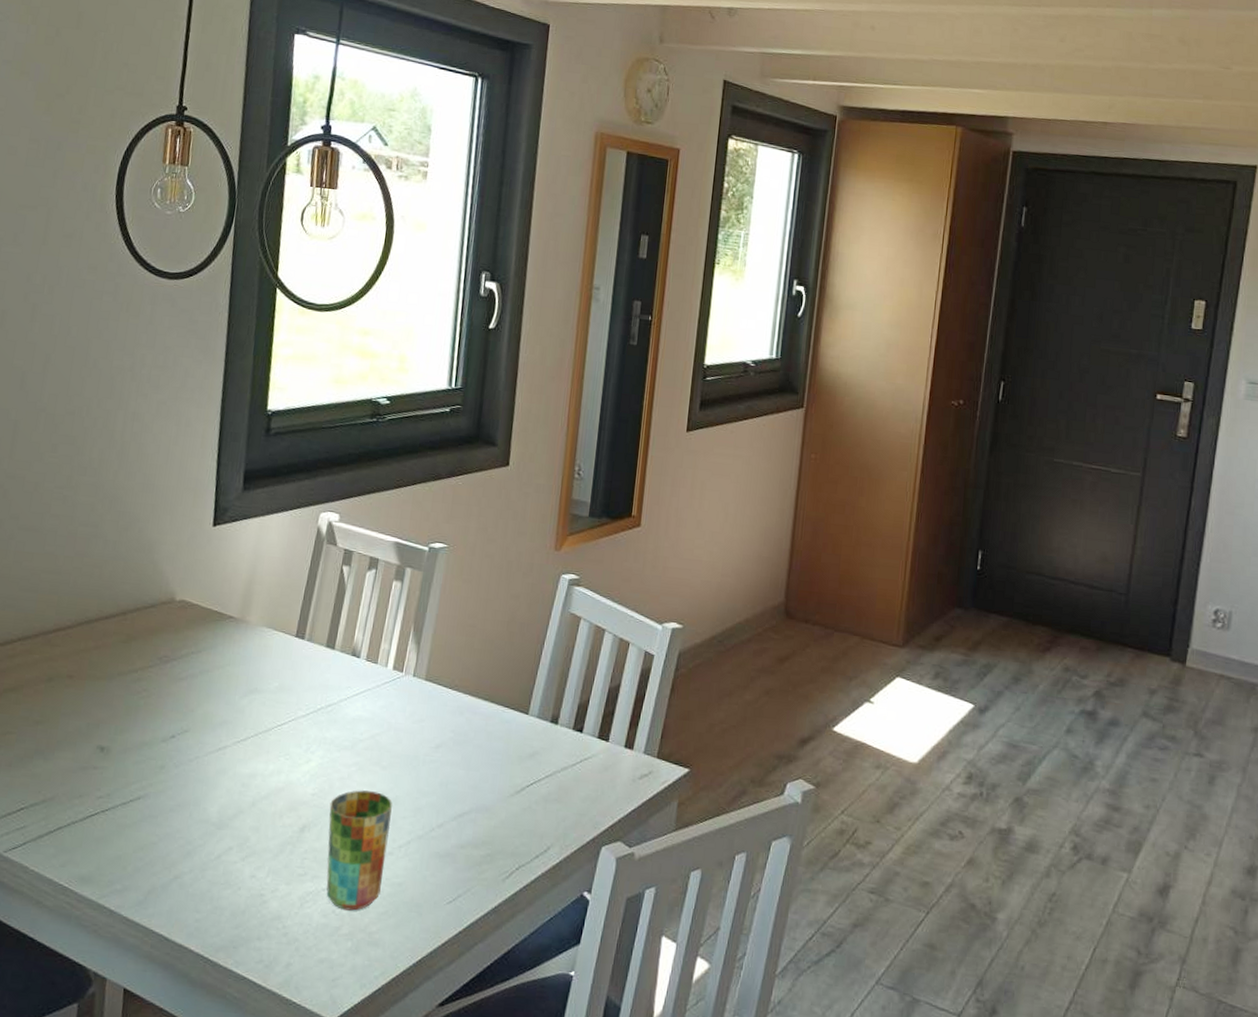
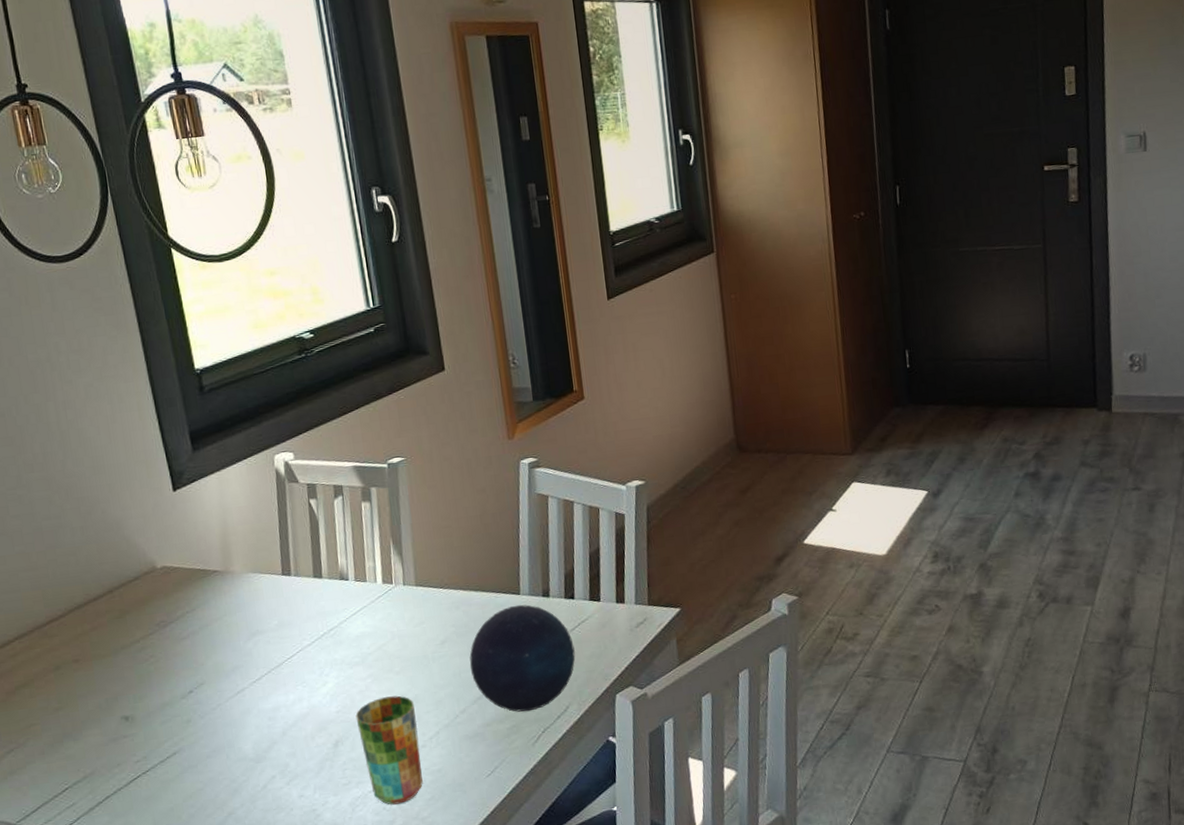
decorative orb: none [458,724,571,843] -> present [469,604,576,712]

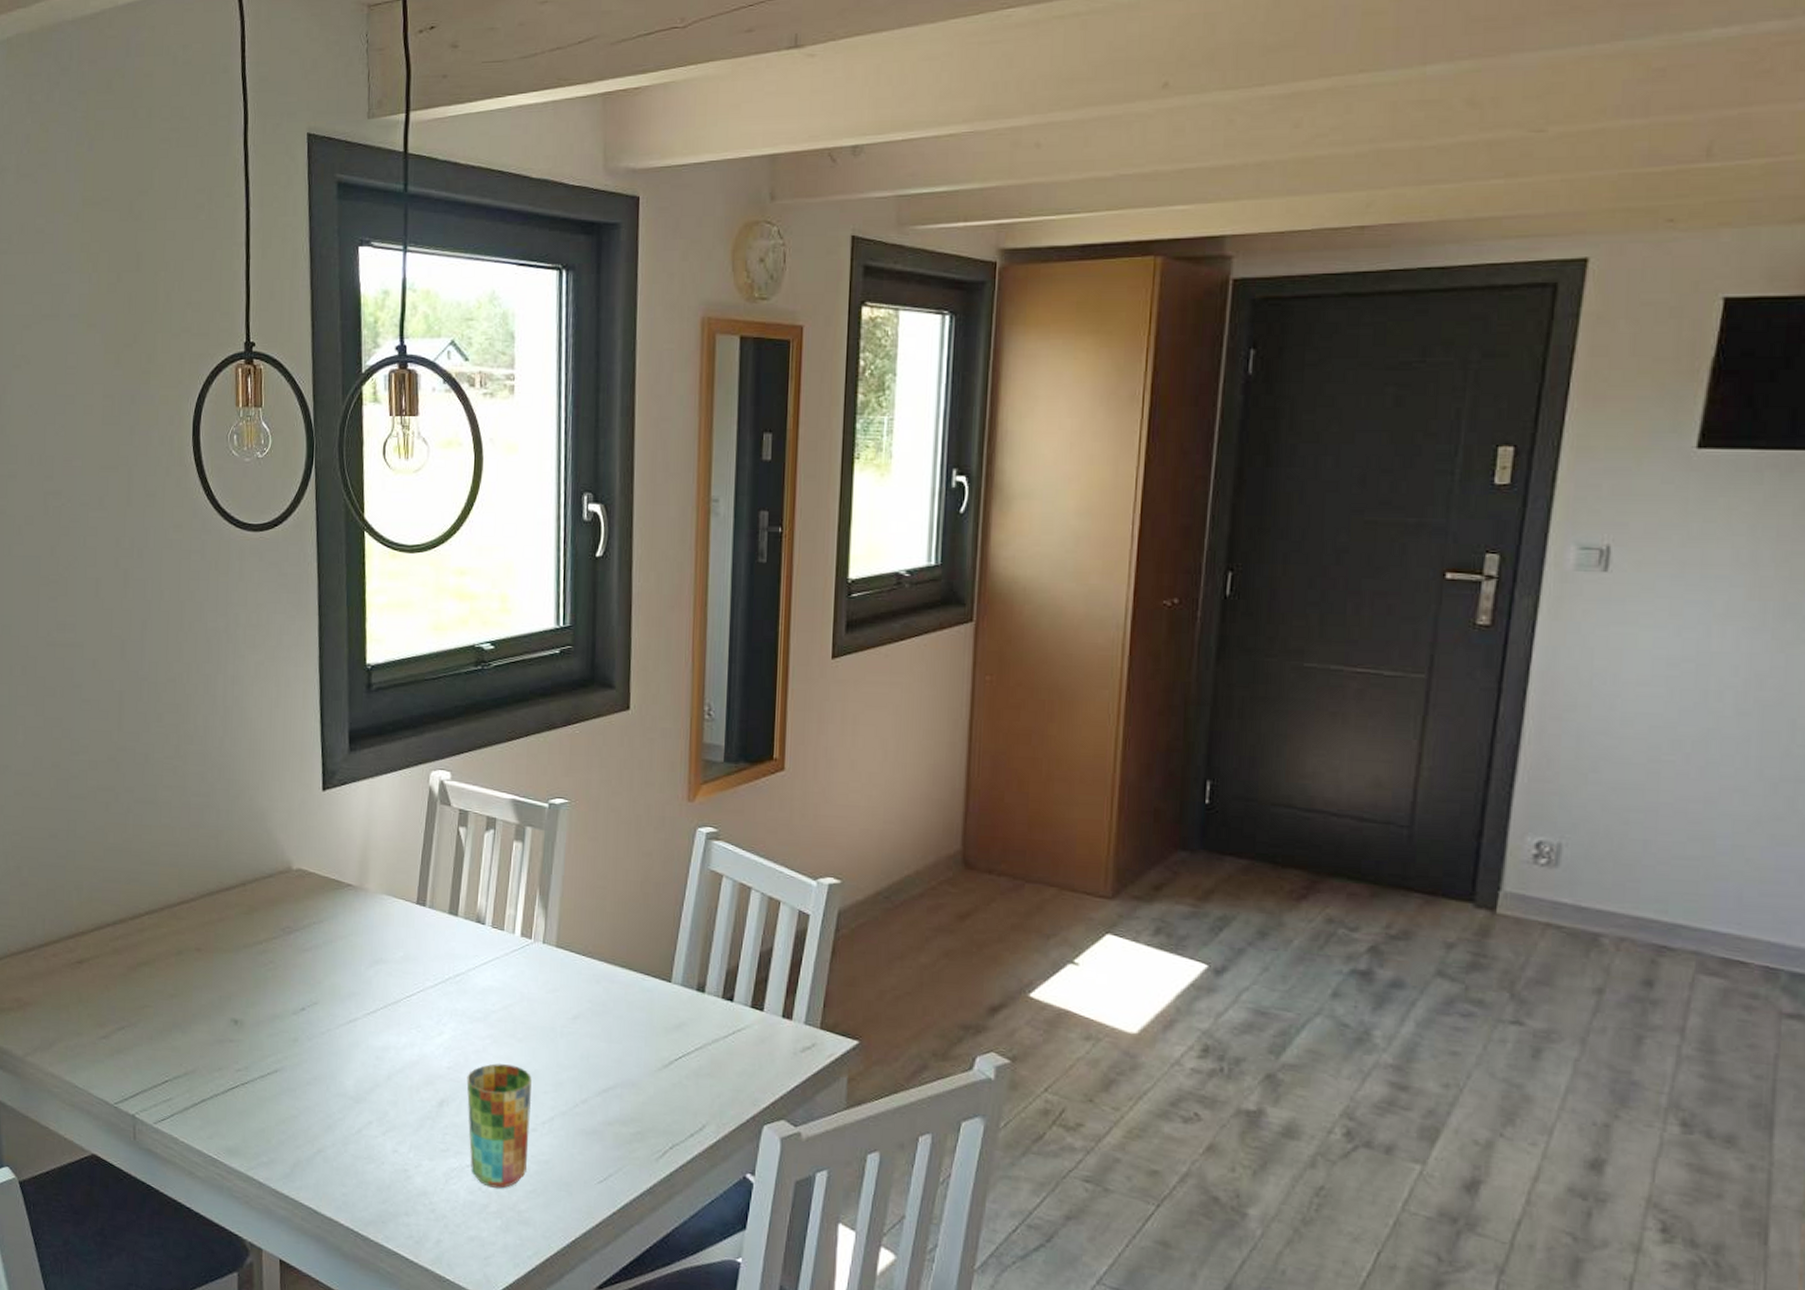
decorative orb: present [469,604,576,712] -> none [600,993,724,1121]

